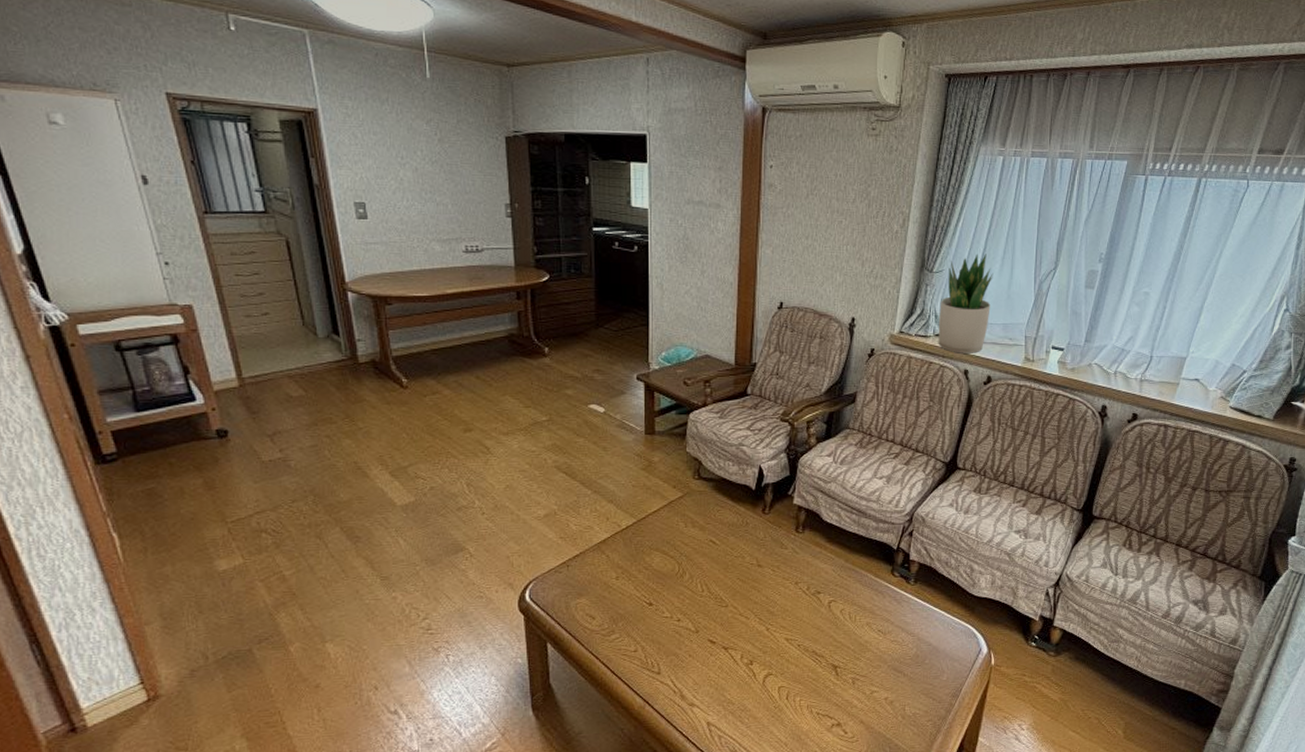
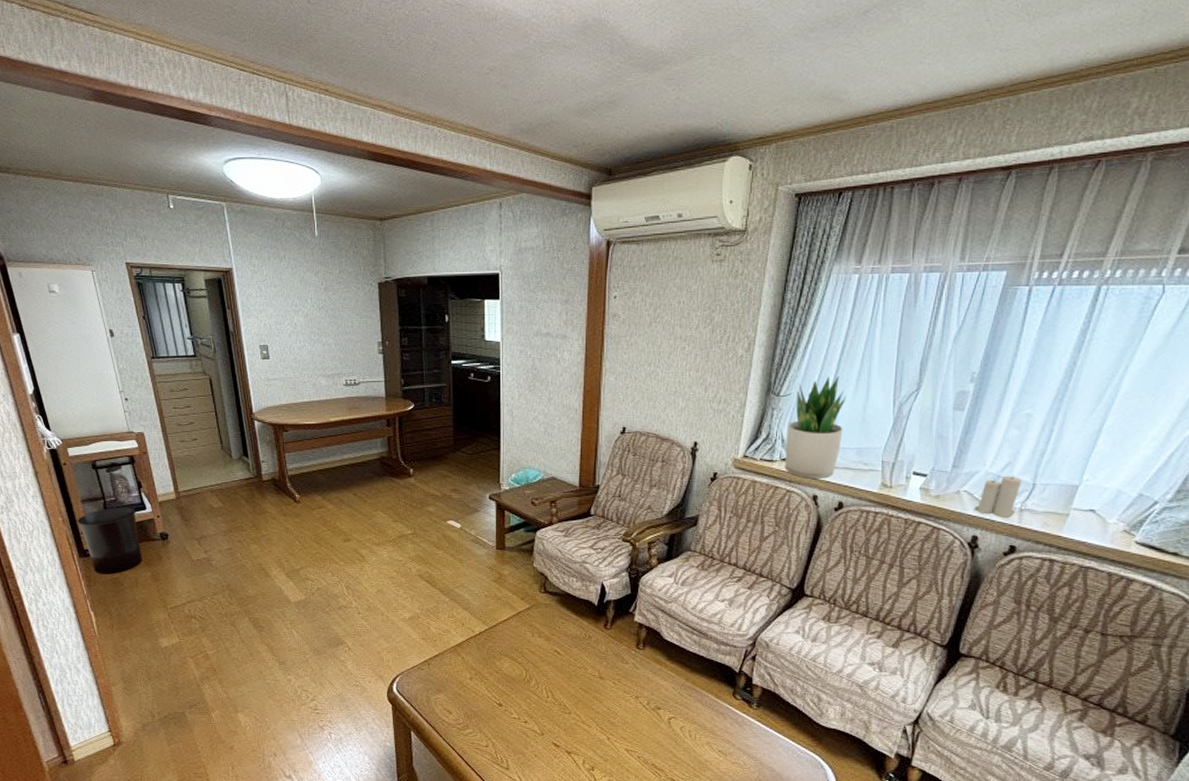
waste bin: none [92,398,191,485] -> present [77,507,143,574]
candle: none [1103,347,1141,388] -> present [974,474,1022,518]

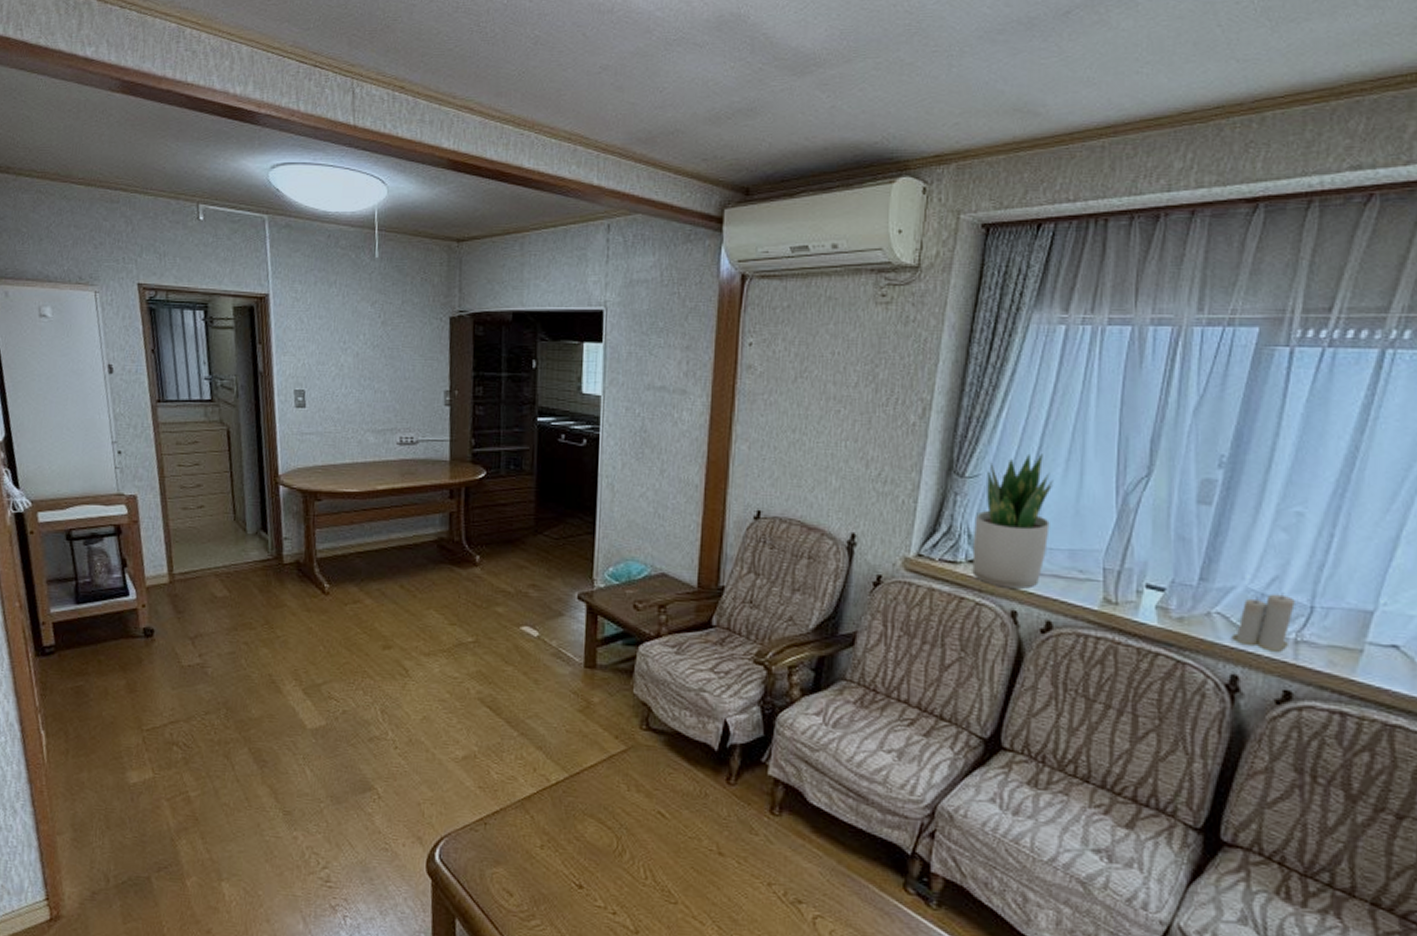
waste bin: present [77,507,143,574] -> none [38,591,118,681]

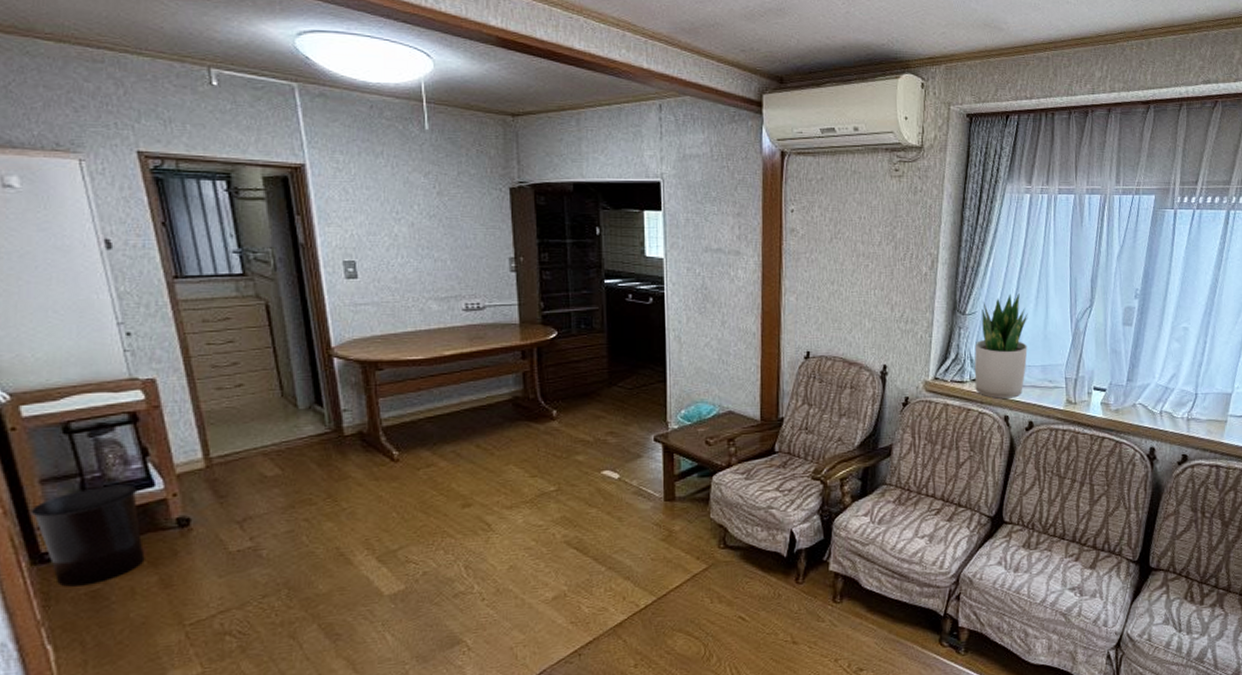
waste bin: none [38,591,118,681] -> present [30,484,145,587]
candle: present [1231,592,1295,652] -> none [1149,385,1186,428]

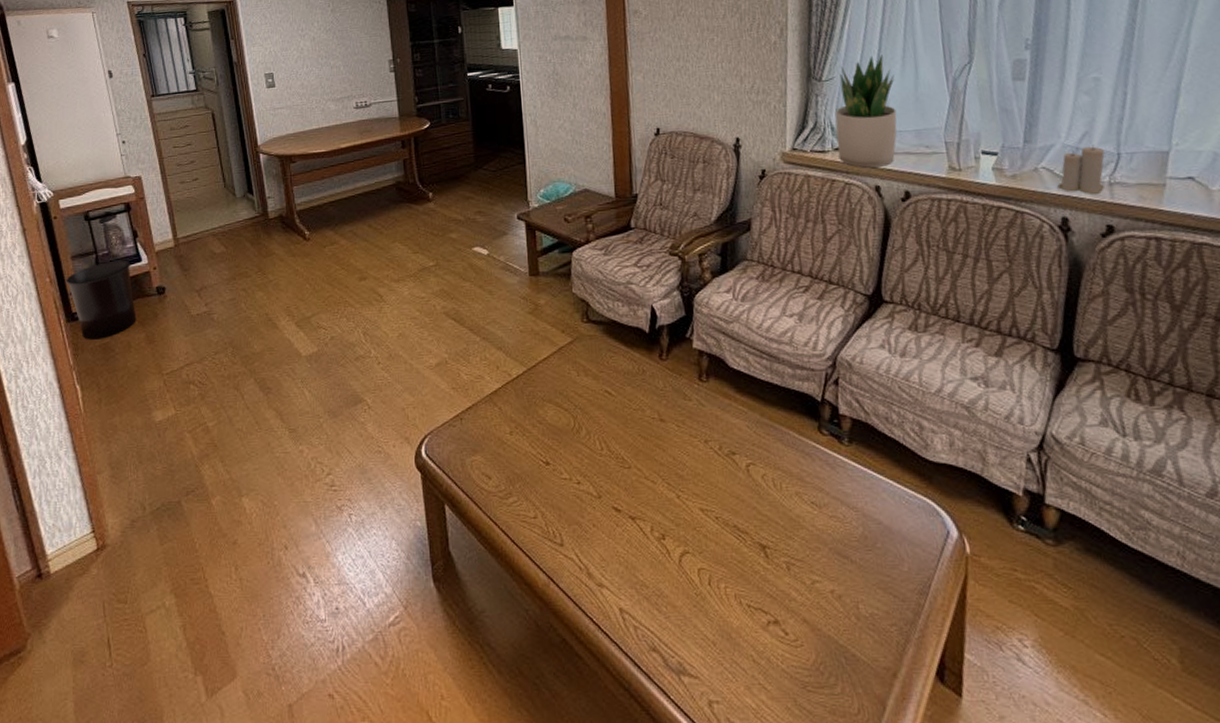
candle: none [1149,385,1186,428] -> present [1057,144,1105,194]

